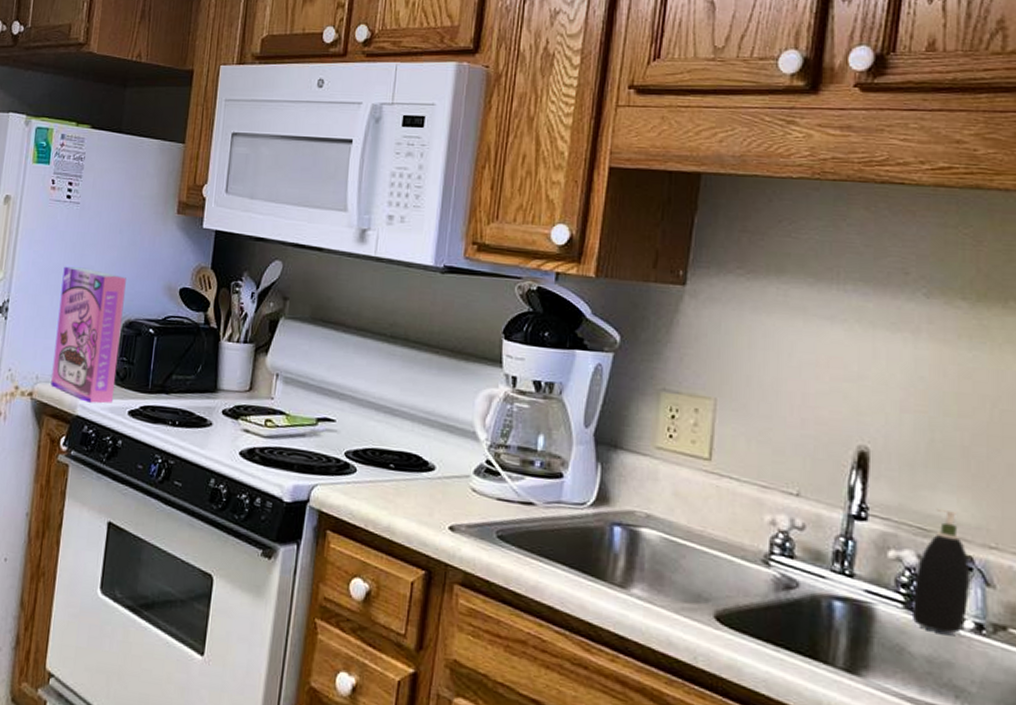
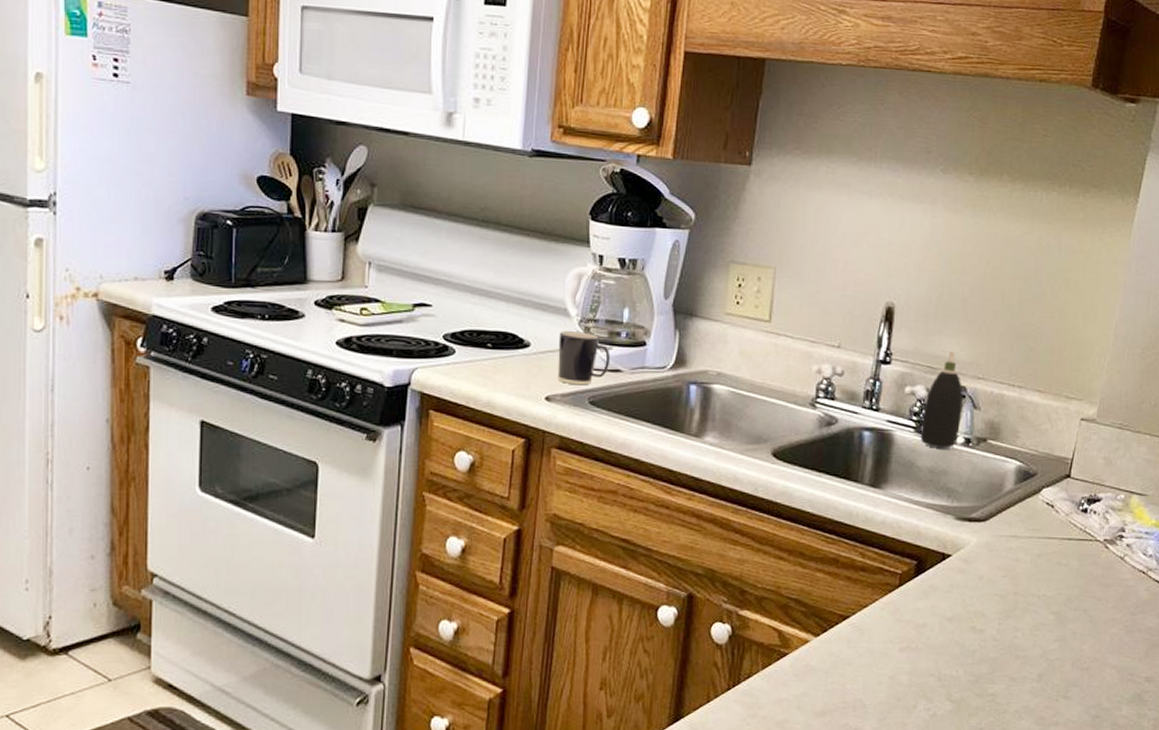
cereal box: present [51,266,126,404] -> none [118,154,195,301]
mug: none [463,455,523,517] -> present [557,331,611,386]

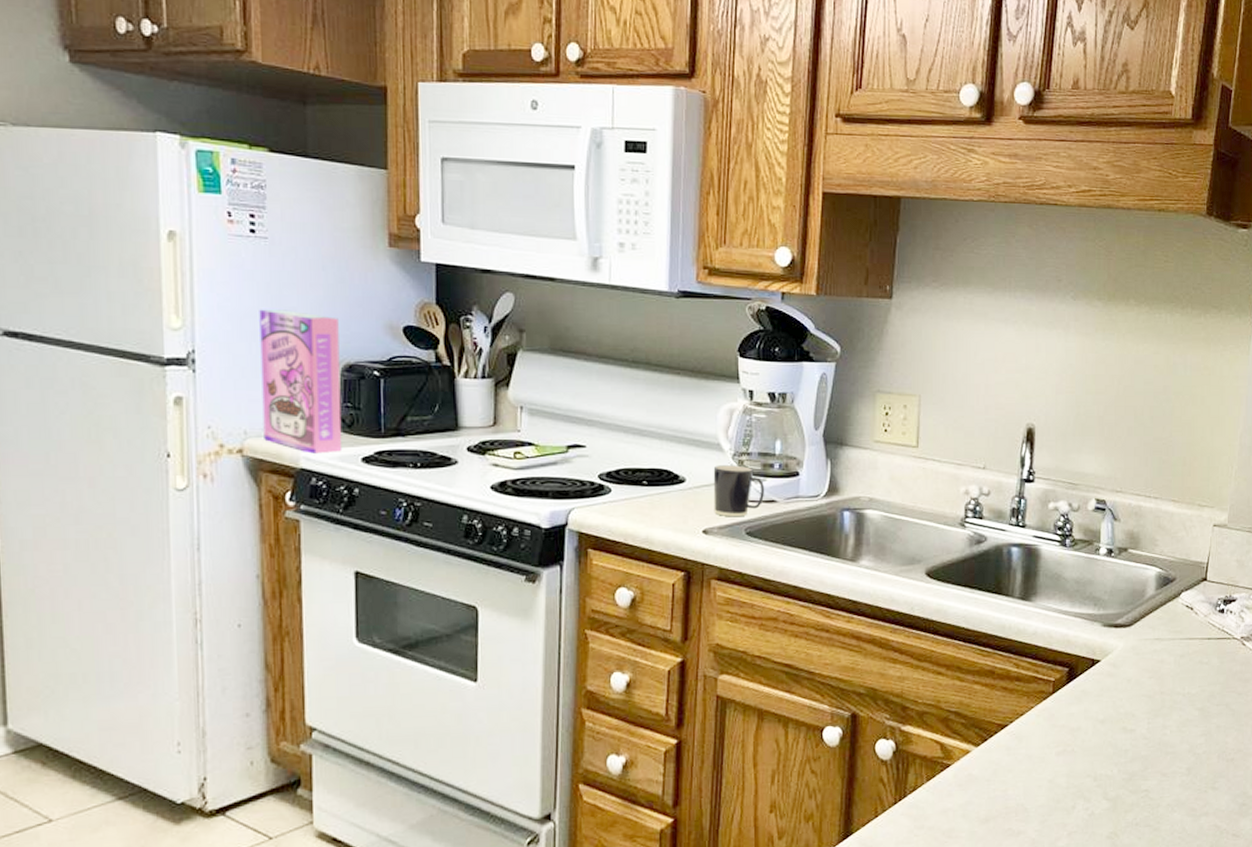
cereal box: none [118,154,195,301] -> present [259,309,342,454]
soap dispenser: present [921,350,963,449] -> none [1066,466,1103,560]

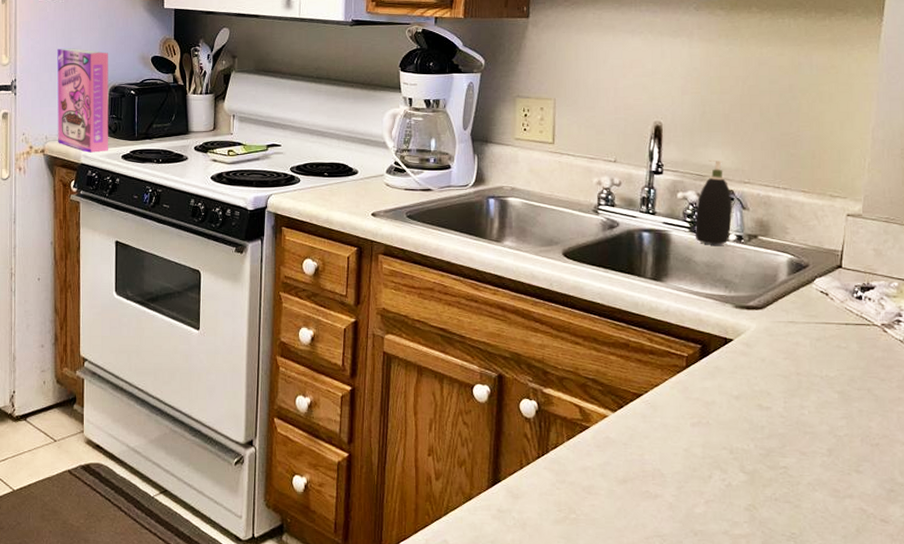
mug: present [713,465,765,517] -> none [380,160,423,203]
soap dispenser: none [1066,466,1103,560] -> present [695,159,732,245]

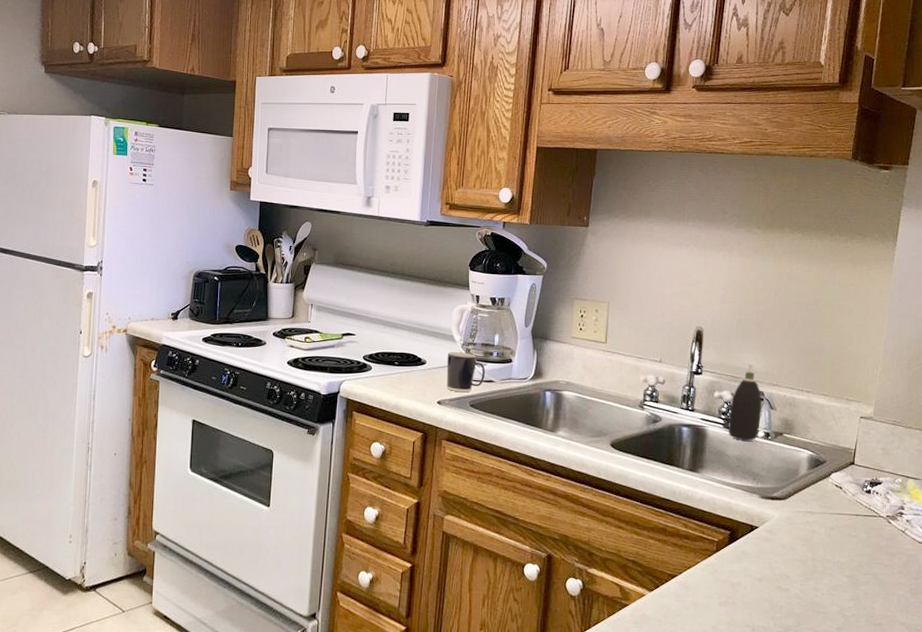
cereal box: present [57,48,109,153] -> none [141,233,194,334]
mug: none [380,160,423,203] -> present [446,352,486,393]

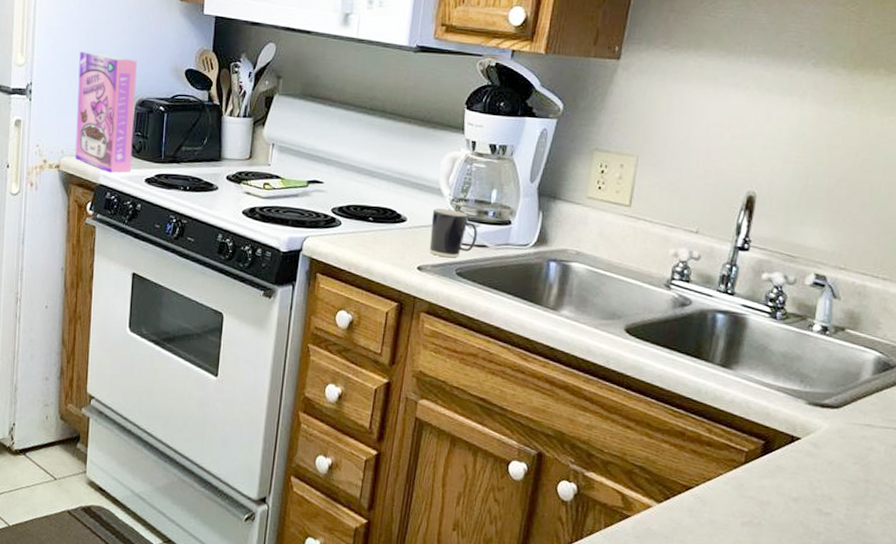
cereal box: none [141,233,194,334] -> present [75,51,137,173]
soap dispenser: present [729,363,761,441] -> none [775,239,823,335]

